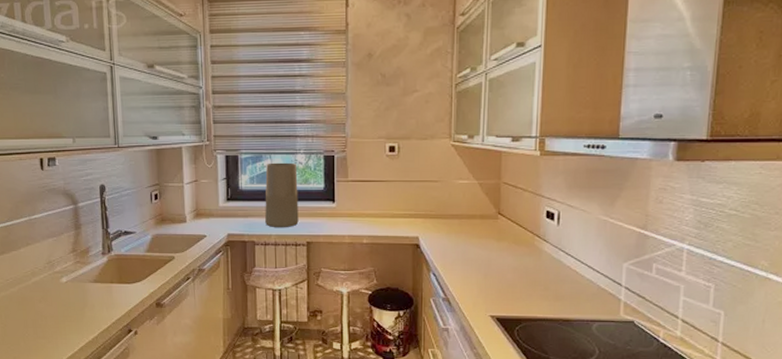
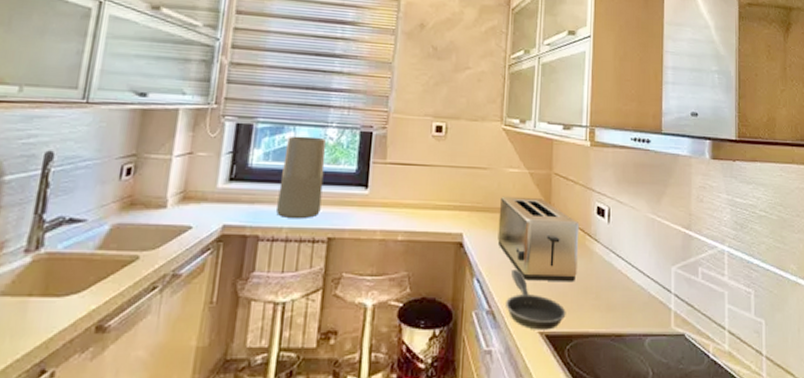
toaster: none [450,204,529,275] -> present [497,196,580,281]
frying pan: none [460,266,515,314] -> present [506,270,566,330]

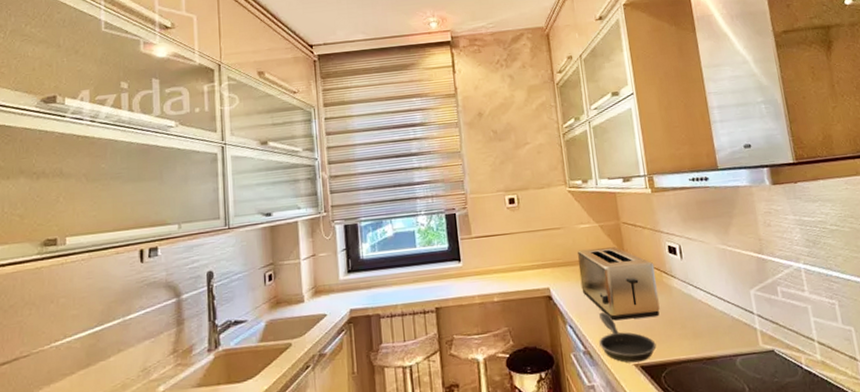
vase: present [276,136,326,218] -> none [387,225,425,296]

